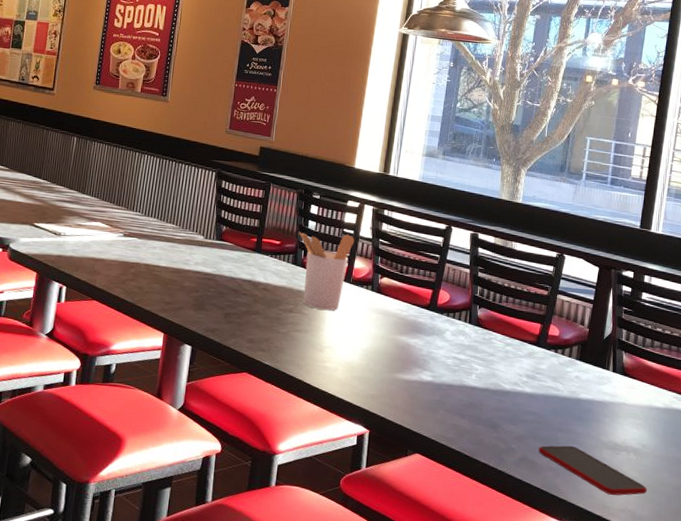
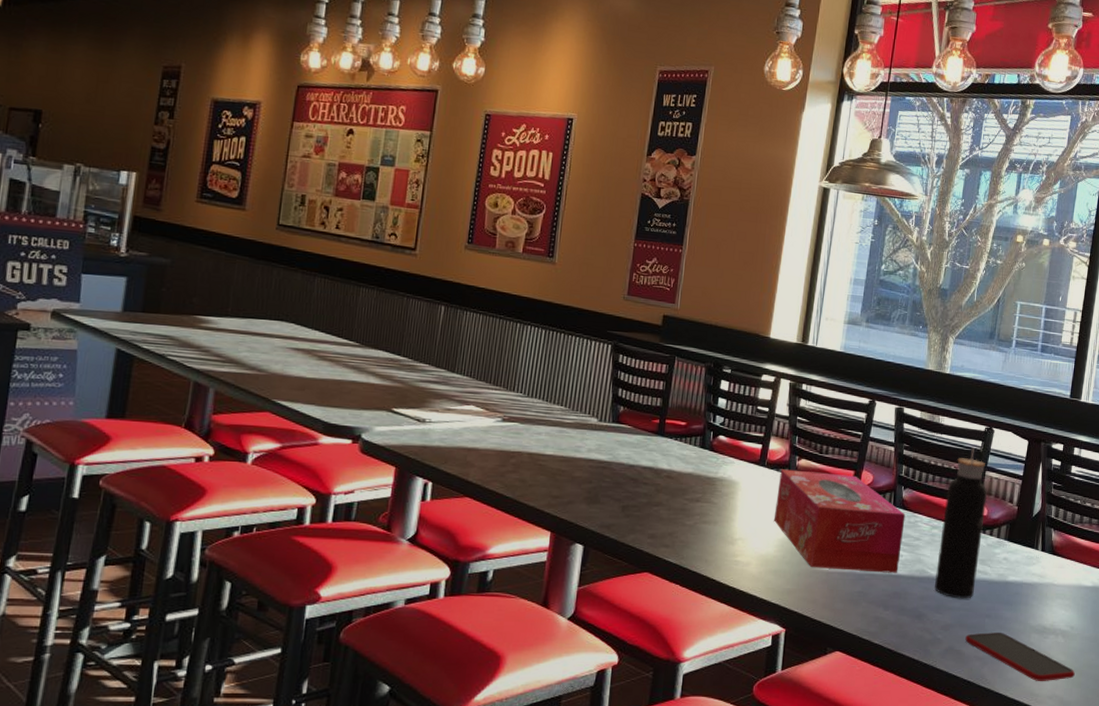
utensil holder: present [298,231,355,311] -> none [706,410,770,498]
tissue box: none [358,286,481,385] -> present [773,469,906,573]
water bottle: none [508,271,559,413] -> present [934,447,987,599]

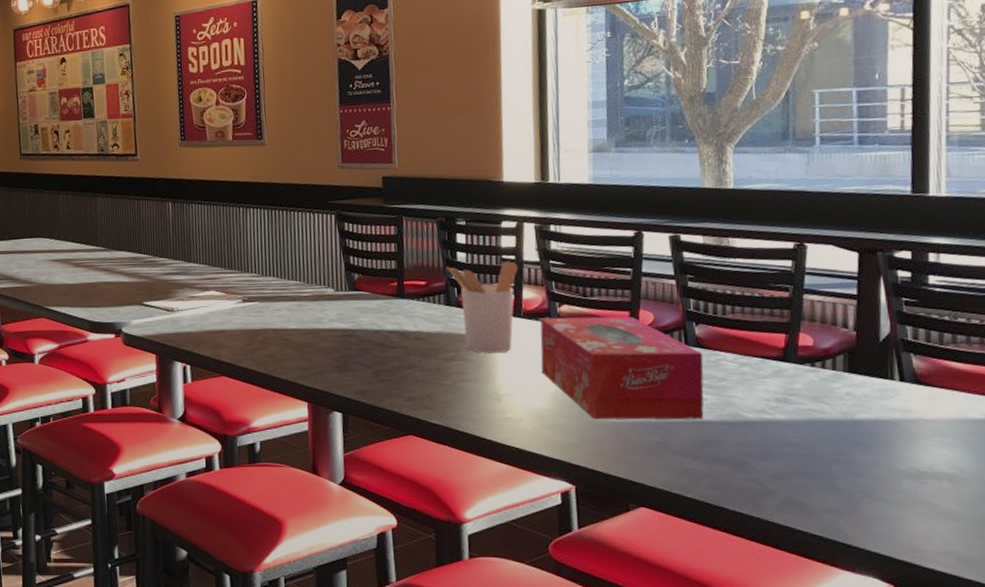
utensil holder: none [706,410,770,498] -> present [446,261,518,353]
water bottle: present [934,447,987,599] -> none [753,268,812,444]
smartphone: present [965,632,1075,681] -> none [807,480,975,535]

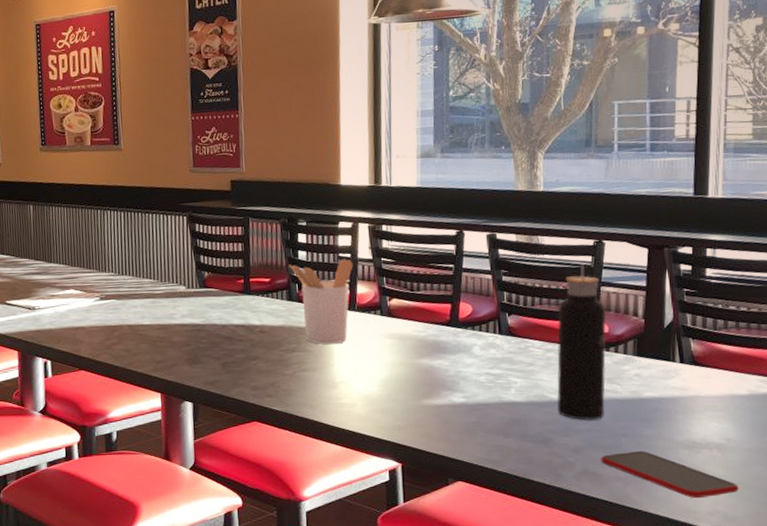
tissue box: present [540,316,704,420] -> none [372,308,515,403]
water bottle: none [753,268,812,444] -> present [556,263,606,421]
smartphone: none [807,480,975,535] -> present [601,451,739,498]

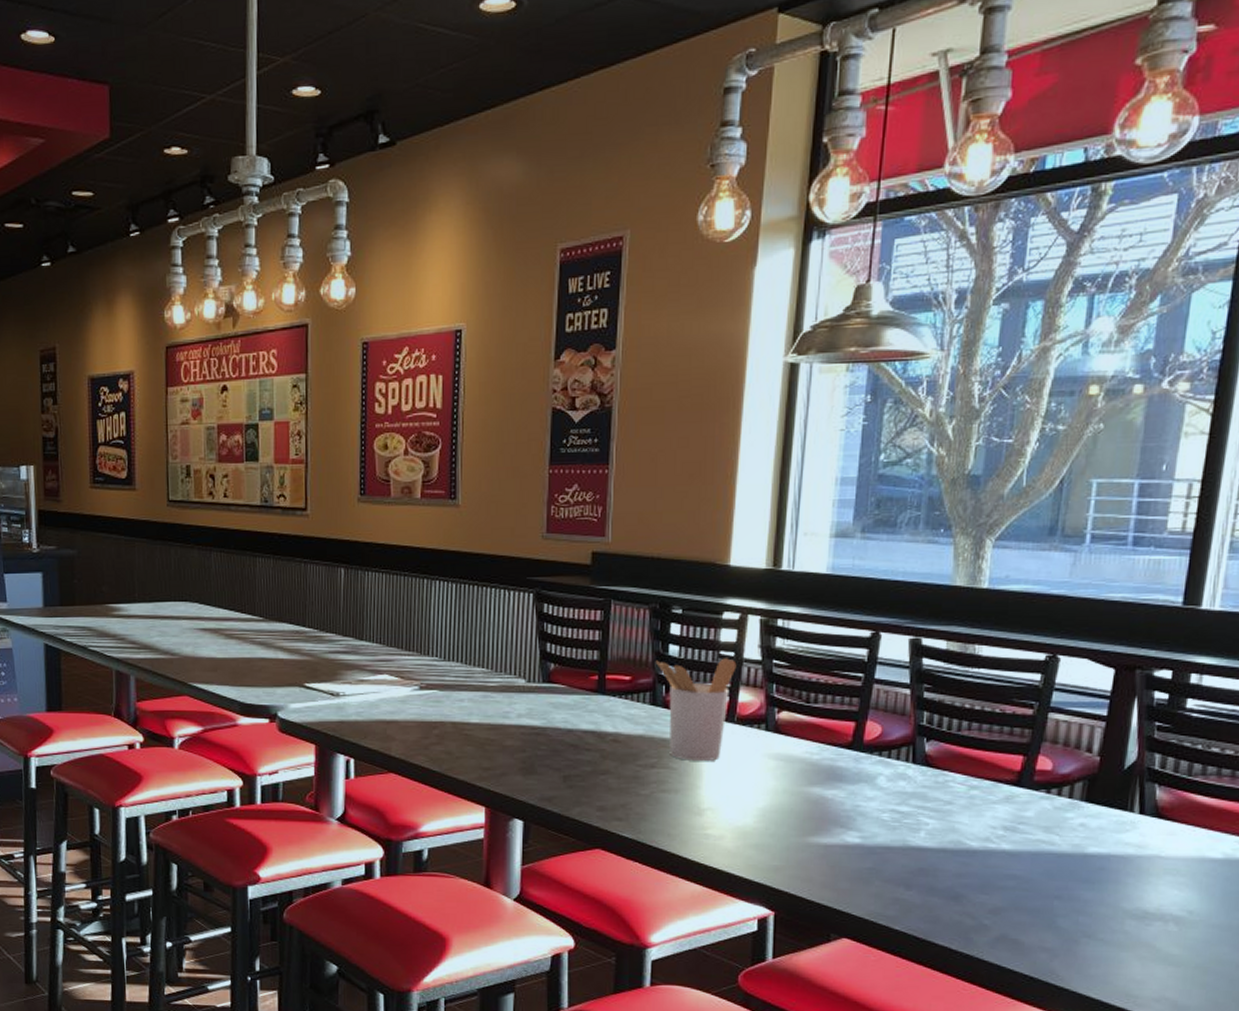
water bottle: present [556,263,606,421] -> none [976,682,1051,876]
smartphone: present [601,451,739,498] -> none [1024,918,1196,980]

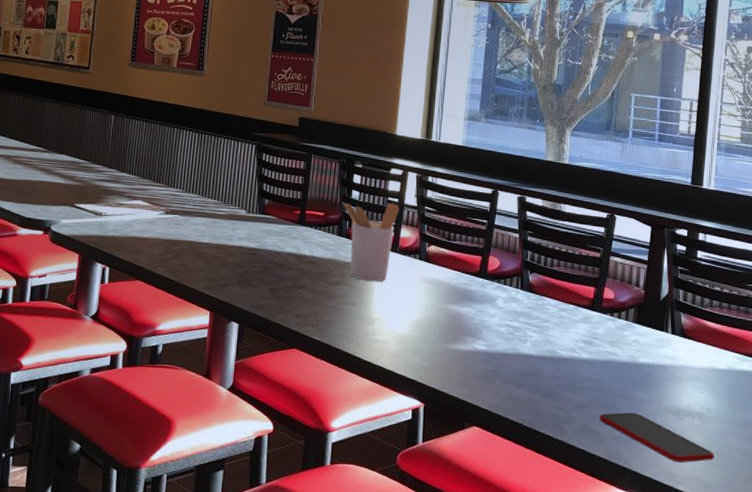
smartphone: none [1024,918,1196,980] -> present [599,412,714,463]

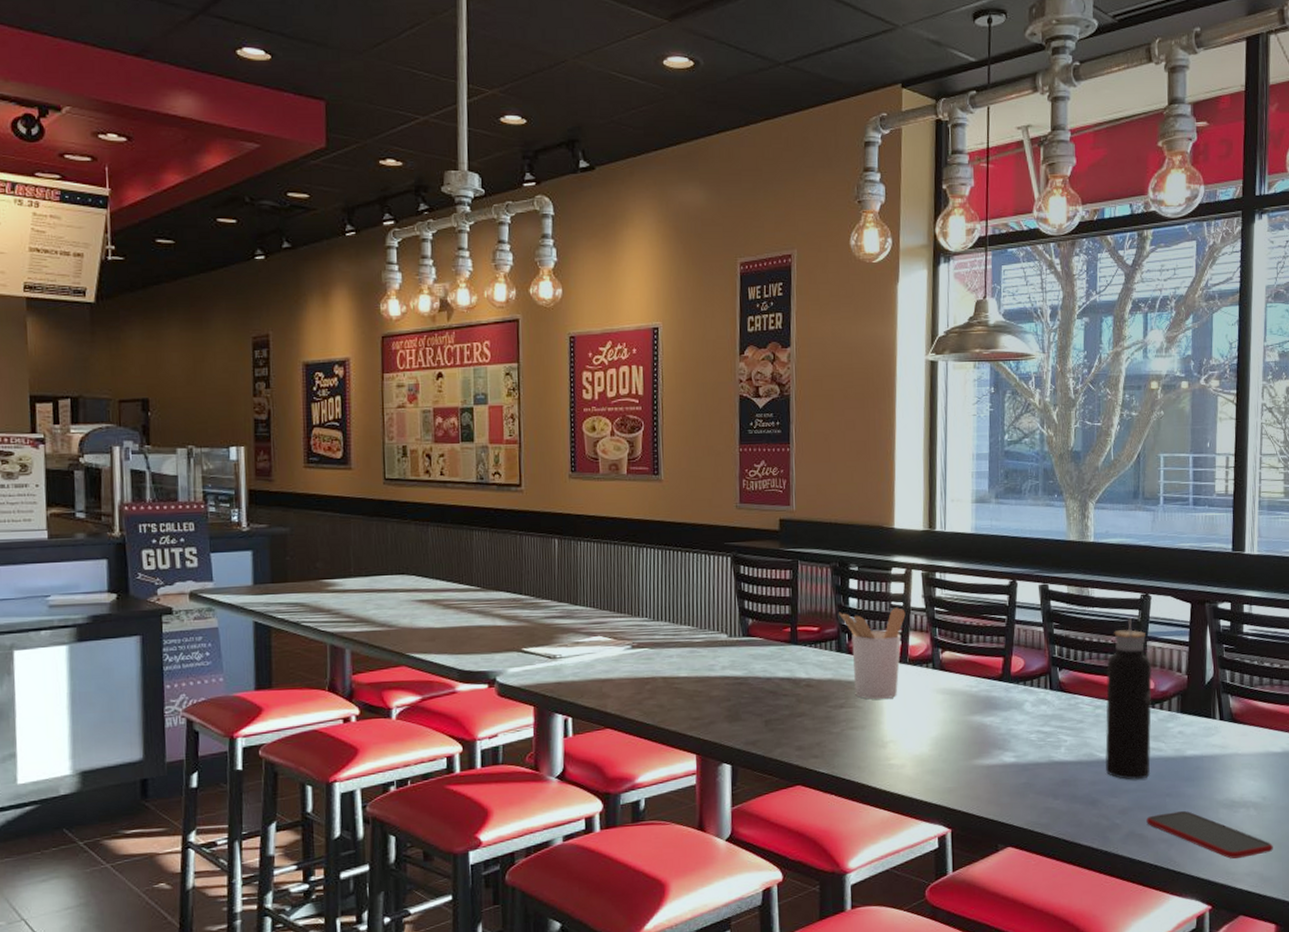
water bottle: none [565,233,613,380] -> present [1105,617,1152,780]

